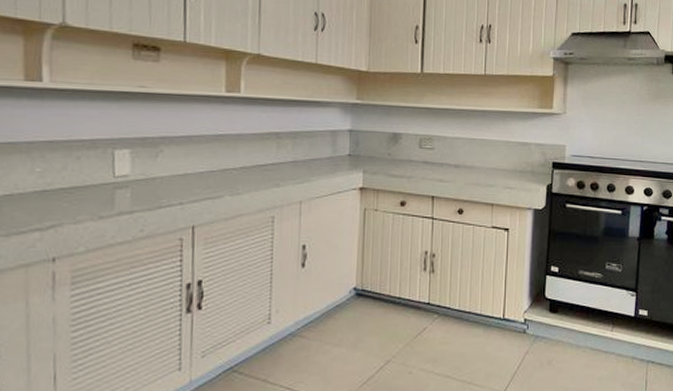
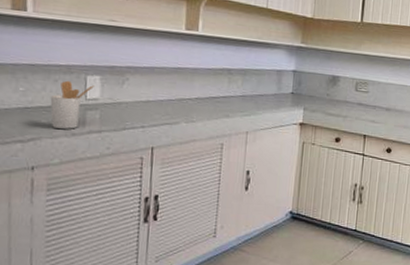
utensil holder: none [72,156,123,212] -> present [50,80,94,129]

